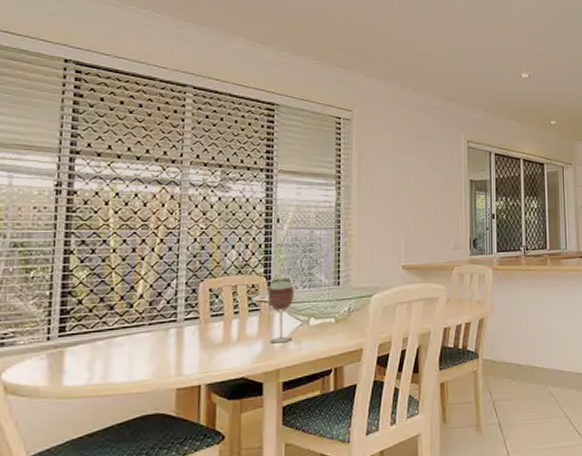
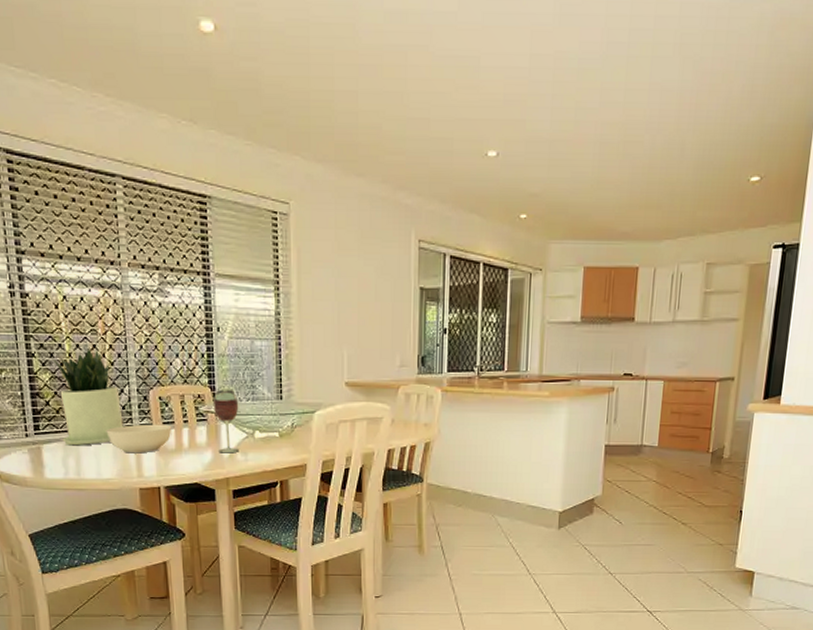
planter: none [91,243,167,347] -> present [50,349,124,446]
bowl: none [145,316,221,351] -> present [106,424,172,454]

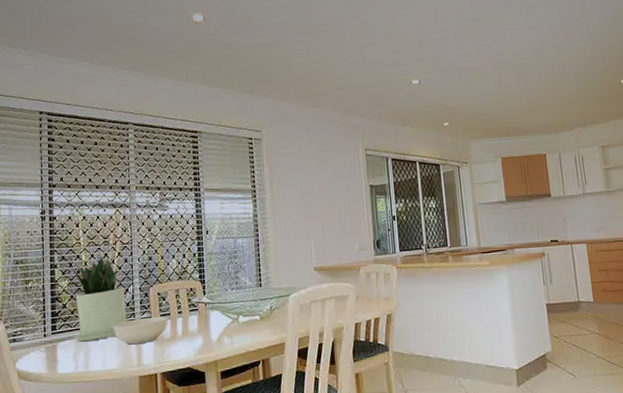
wineglass: present [213,390,239,453] -> none [203,282,226,338]

